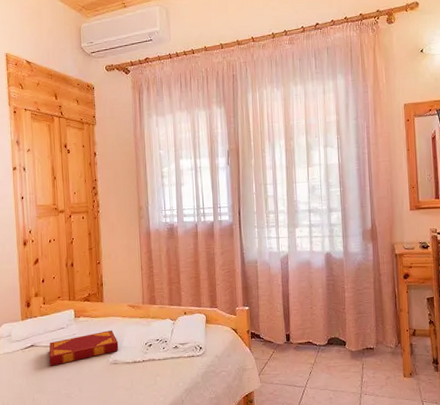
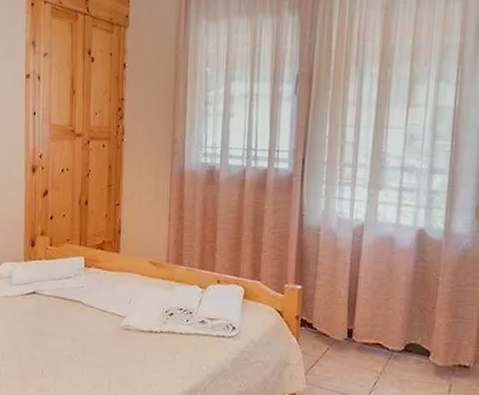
hardback book: present [49,330,119,366] -> none [52,288,134,321]

